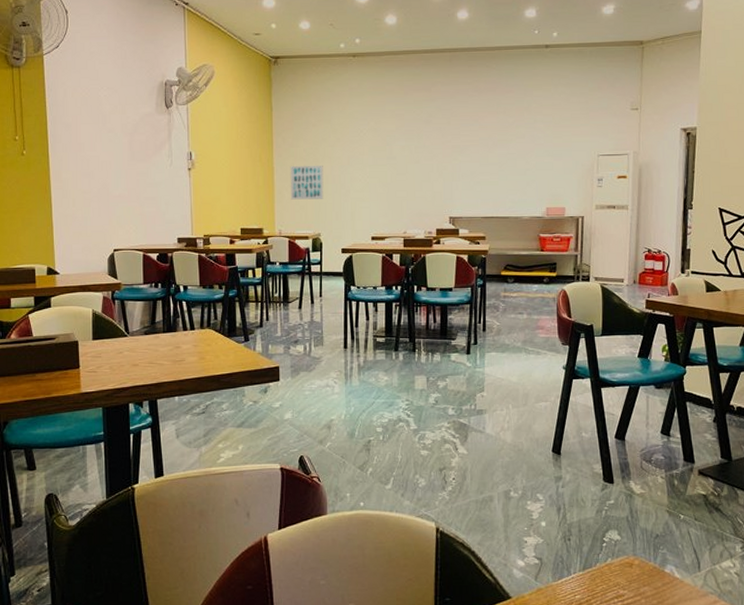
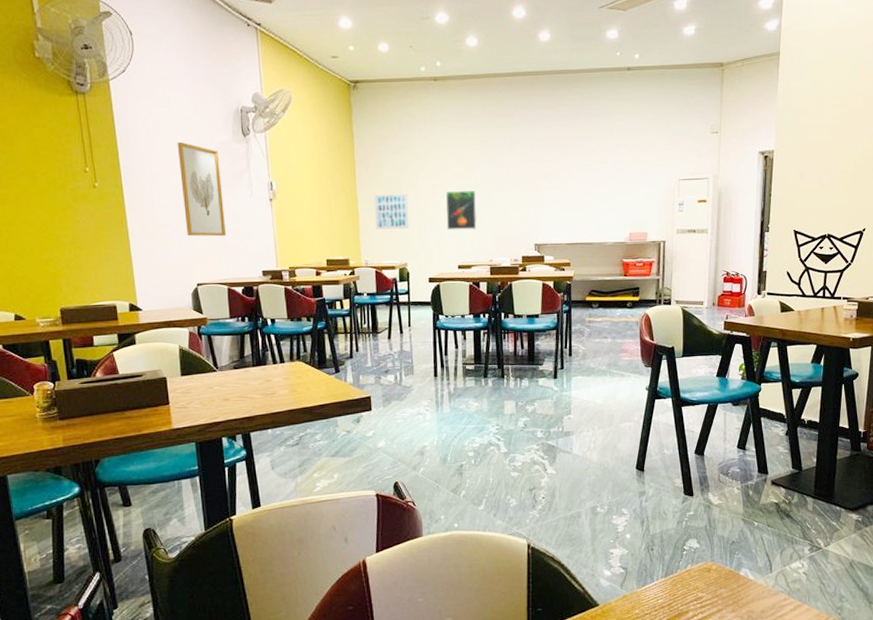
wall art: none [103,113,144,204] -> present [177,141,226,237]
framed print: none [361,163,392,202] -> present [446,191,478,230]

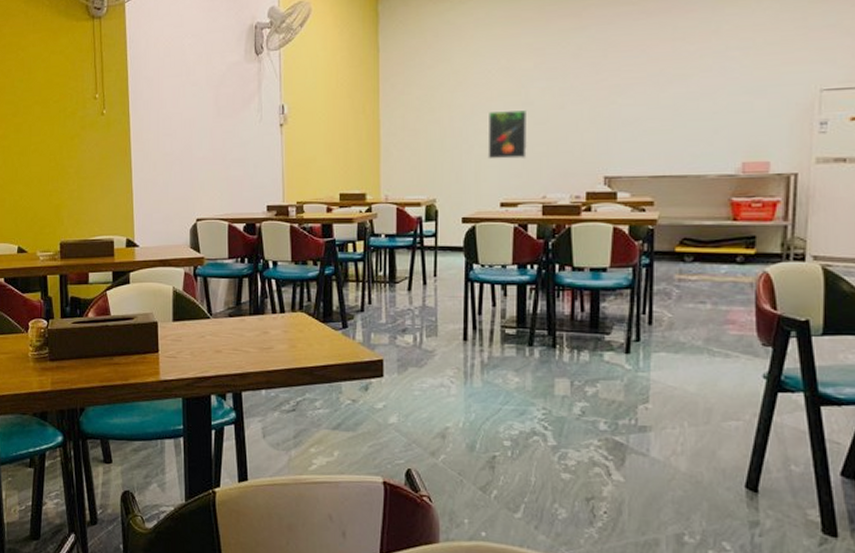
wall art: present [177,141,226,237] -> none [186,63,230,167]
wall art: present [374,193,409,230] -> none [399,115,441,159]

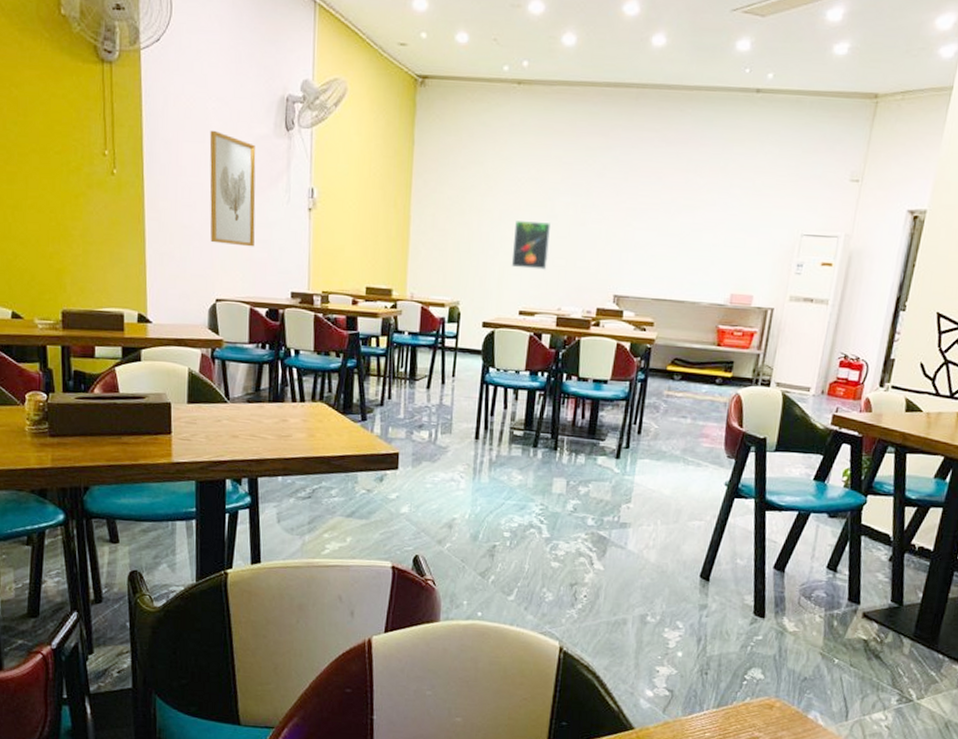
wall art: none [186,63,230,167] -> present [209,130,256,247]

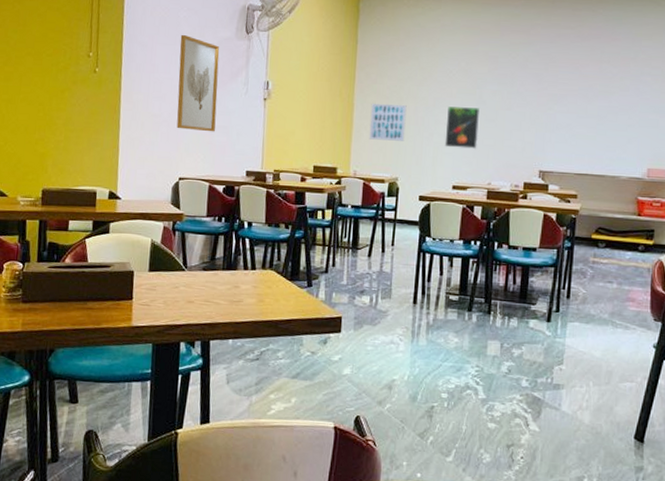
wall art: none [427,215,470,260] -> present [369,103,407,141]

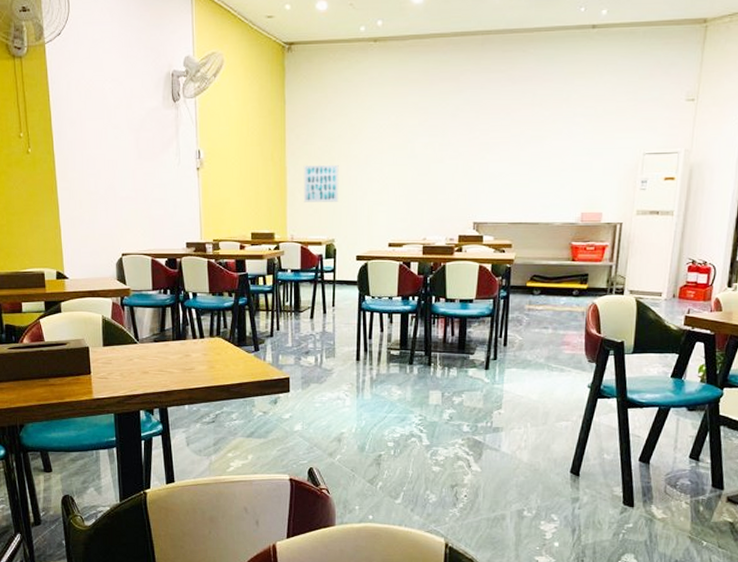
wall art: present [176,34,220,132] -> none [108,107,152,206]
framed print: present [444,106,481,149] -> none [378,163,413,205]

